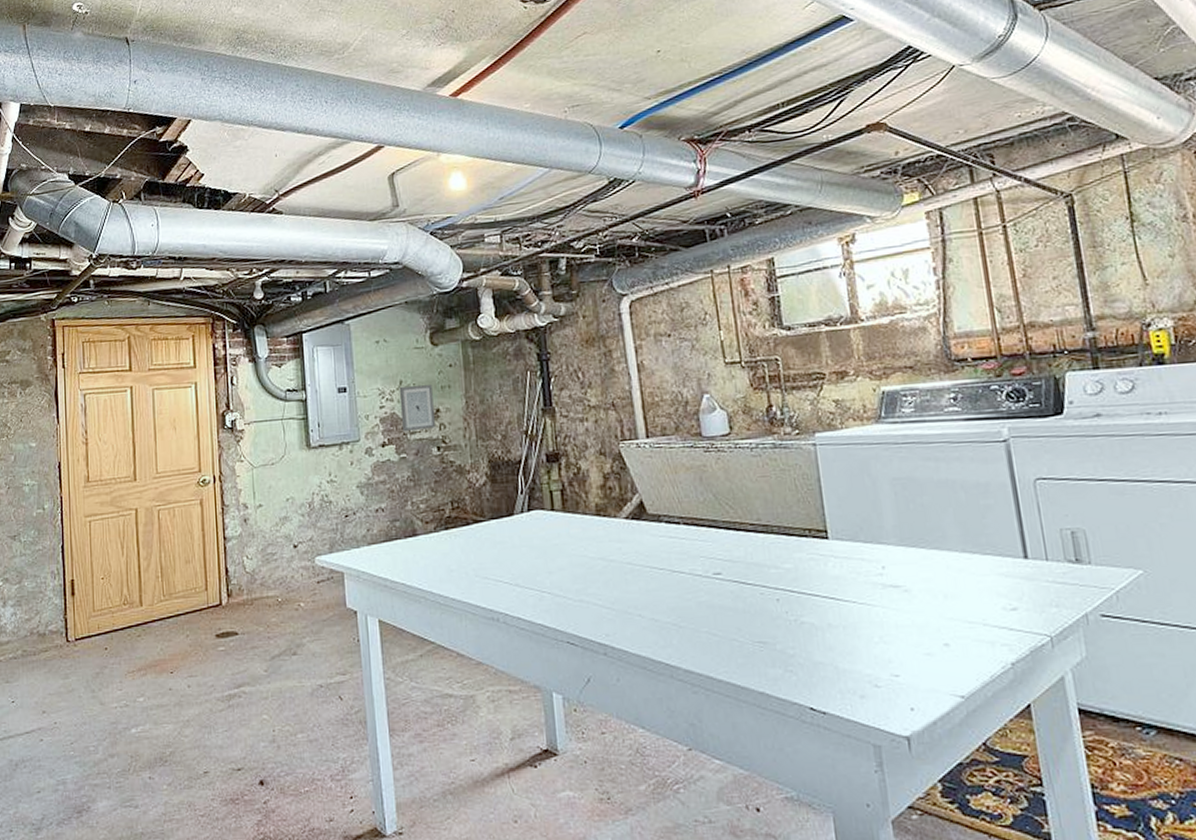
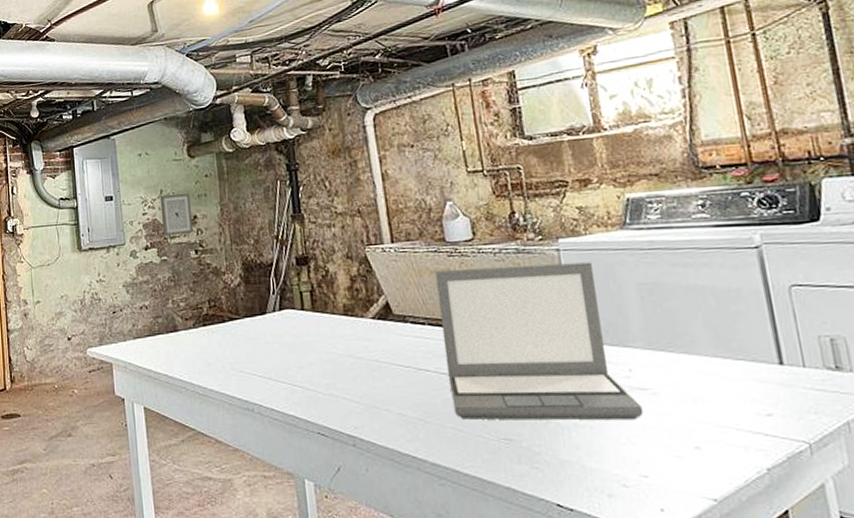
laptop: none [690,457,896,623] -> present [435,262,644,421]

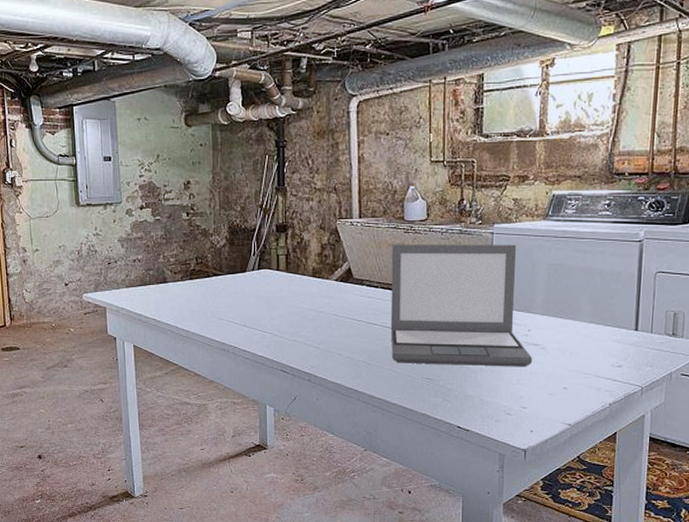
wall art: present [159,194,193,237] -> none [156,159,186,199]

